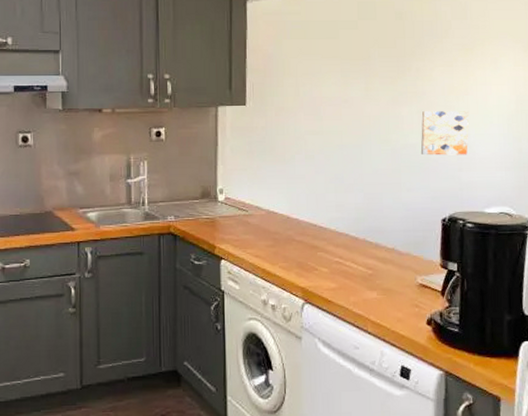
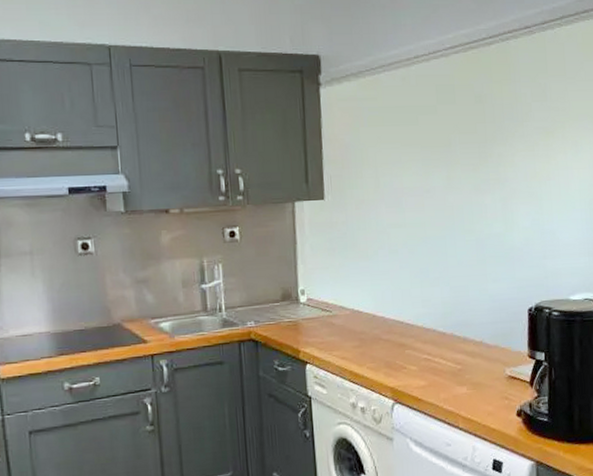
wall art: present [420,111,469,156] -> none [505,197,552,245]

